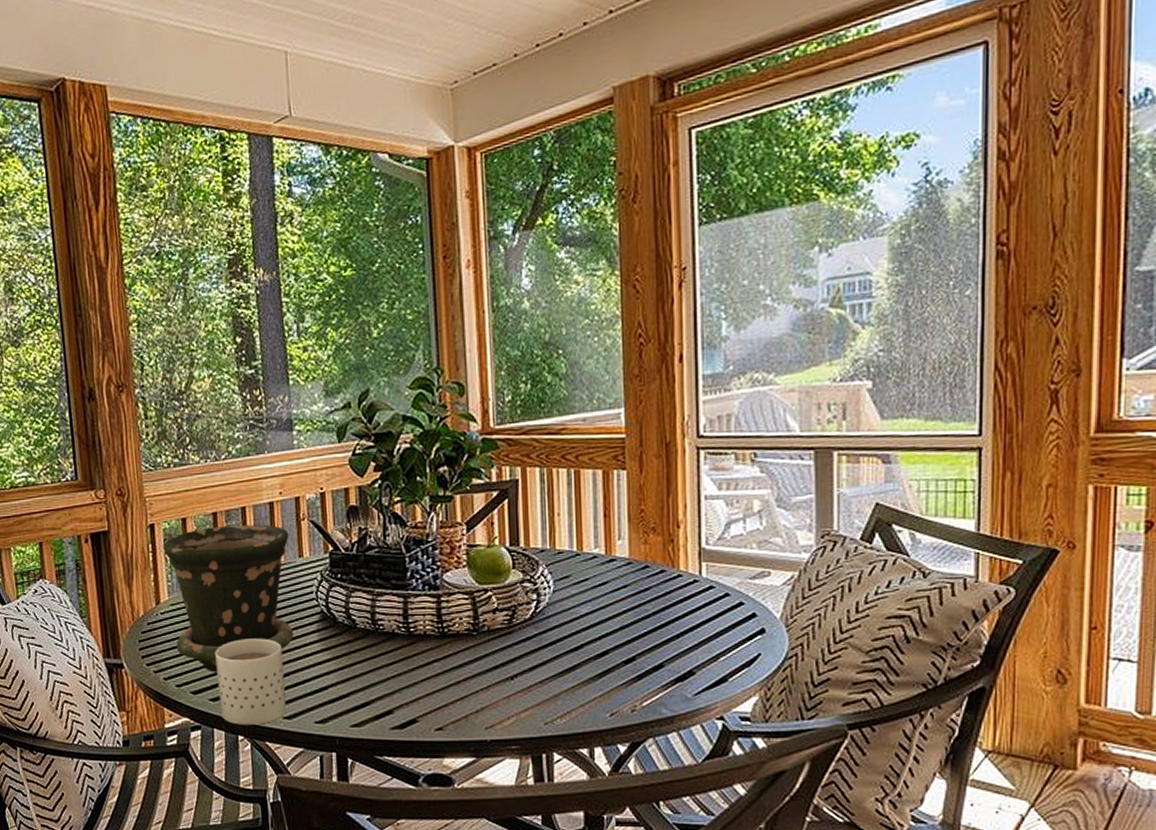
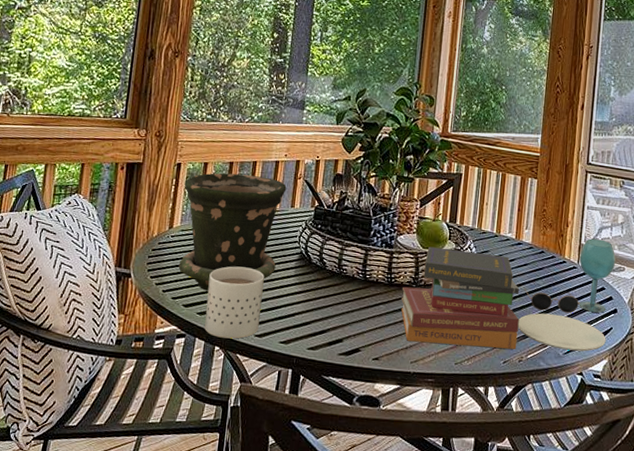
books: none [459,579,626,703] -> present [401,246,520,349]
plate: none [623,645,753,690] -> present [517,313,606,352]
sunglasses: none [625,613,709,643] -> present [523,288,580,313]
wine glass: none [701,538,755,637] -> present [578,238,616,313]

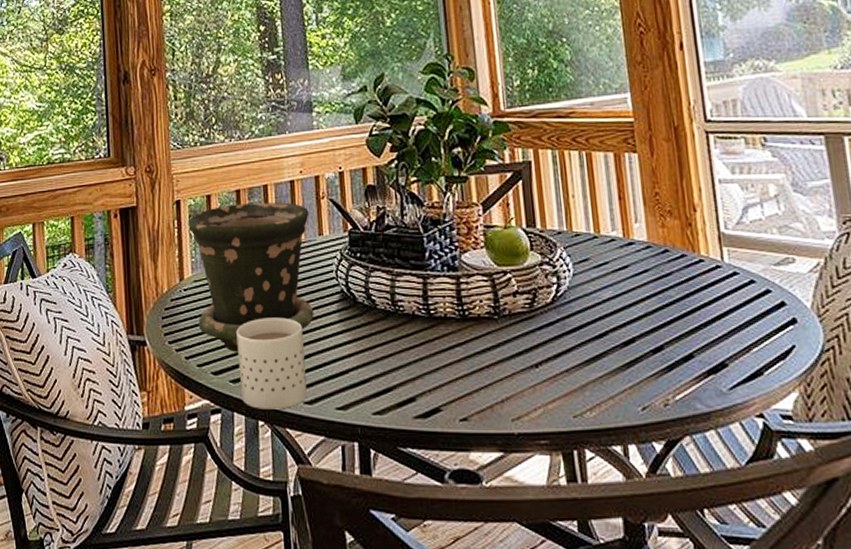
books: present [401,246,520,349] -> none [480,262,657,392]
plate: present [517,313,606,352] -> none [651,335,790,384]
sunglasses: present [523,288,580,313] -> none [649,301,737,332]
wine glass: present [578,238,616,313] -> none [721,222,779,326]

